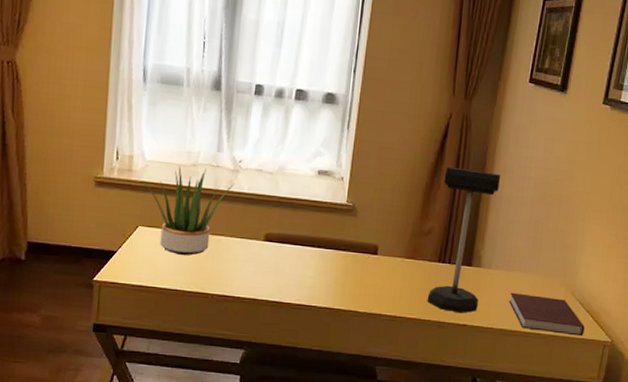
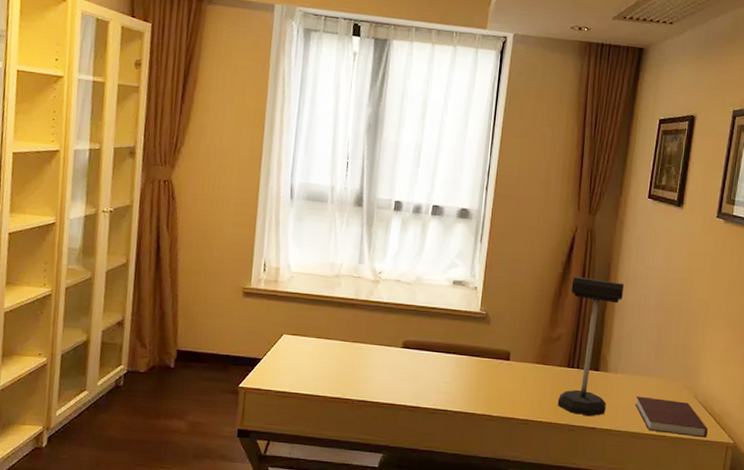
potted plant: present [143,166,235,256] -> none [288,277,375,363]

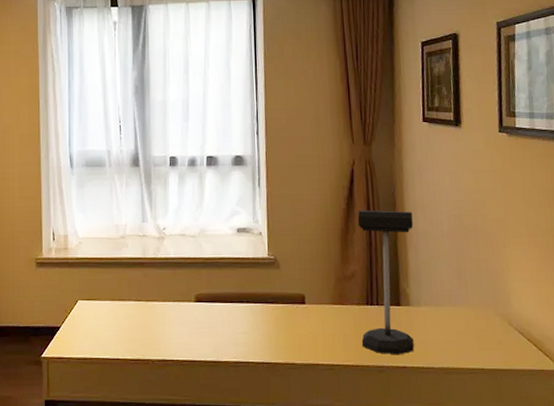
notebook: present [635,396,708,438] -> none [444,328,530,368]

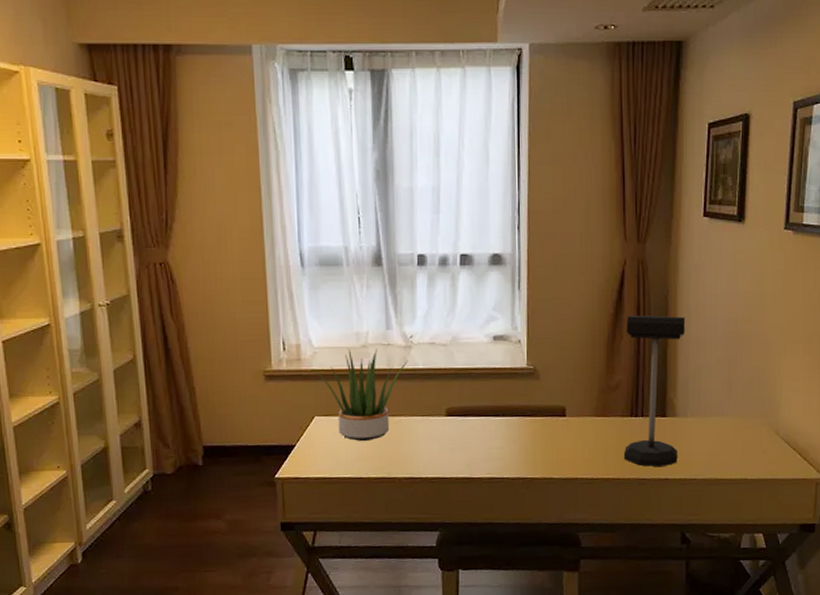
potted plant: none [78,239,161,325] -> present [313,348,408,442]

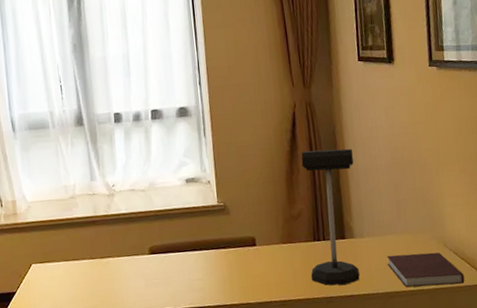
potted plant: present [313,348,408,442] -> none [28,198,112,284]
notebook: none [709,439,794,477] -> present [387,252,465,288]

